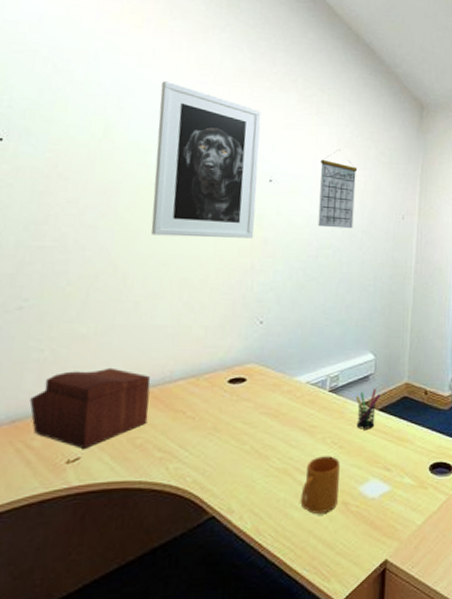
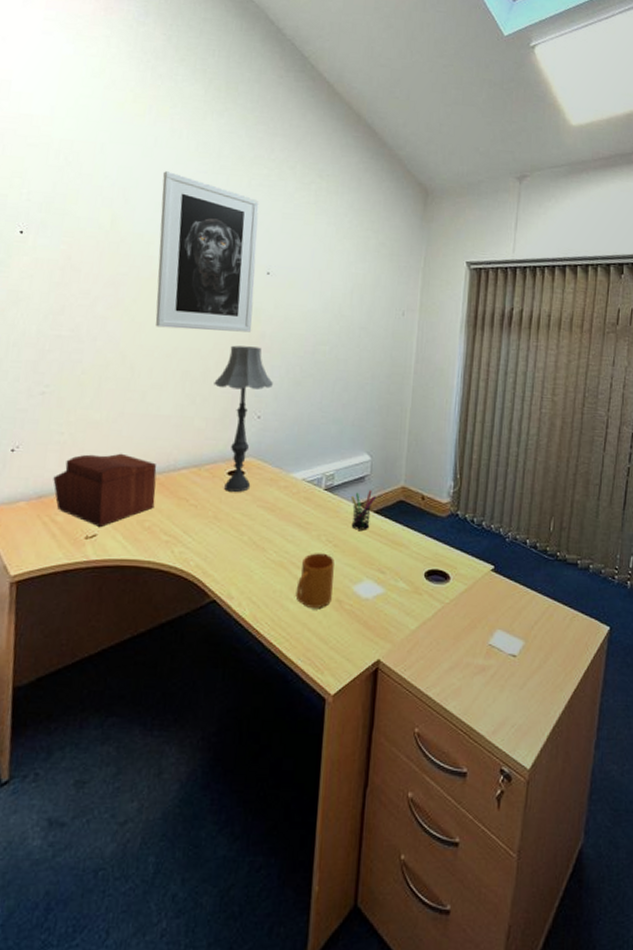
table lamp: none [214,252,276,400] -> present [214,345,273,492]
calendar: present [318,149,358,229] -> none [315,240,357,325]

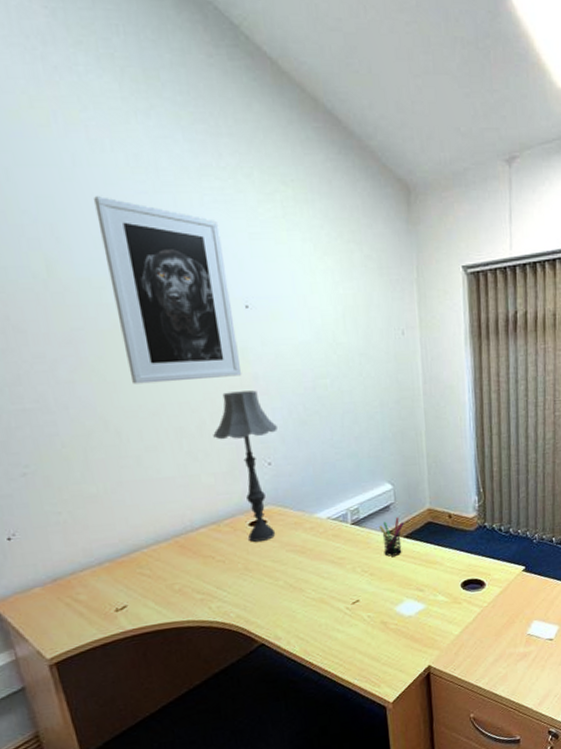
sewing box: present [53,453,157,528] -> none [63,523,180,599]
mug: present [295,553,334,608] -> none [340,583,377,634]

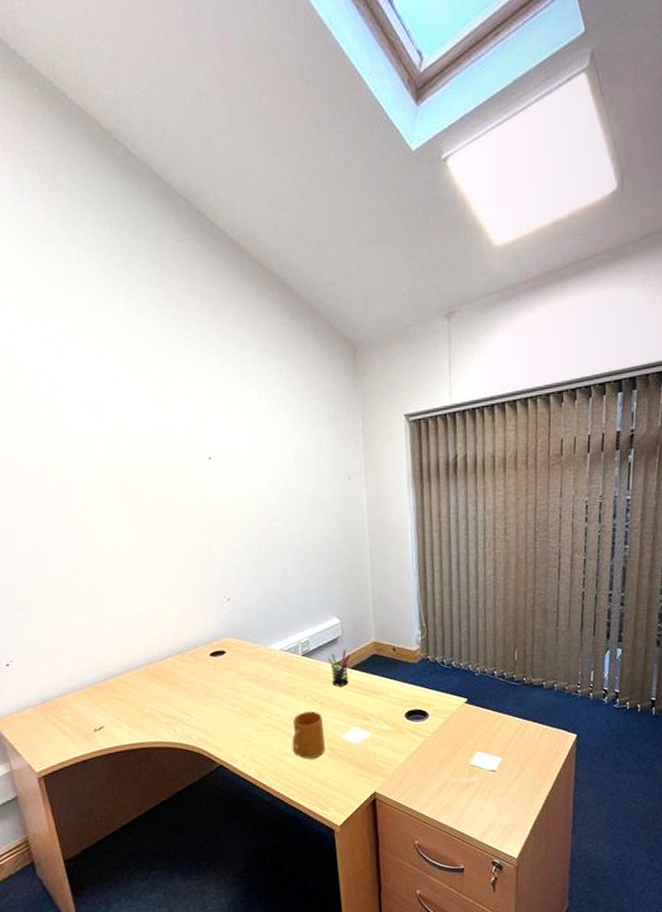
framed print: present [94,196,242,384] -> none [82,367,205,529]
table lamp: present [213,390,278,542] -> none [179,533,236,671]
mug: none [340,583,377,634] -> present [292,711,325,759]

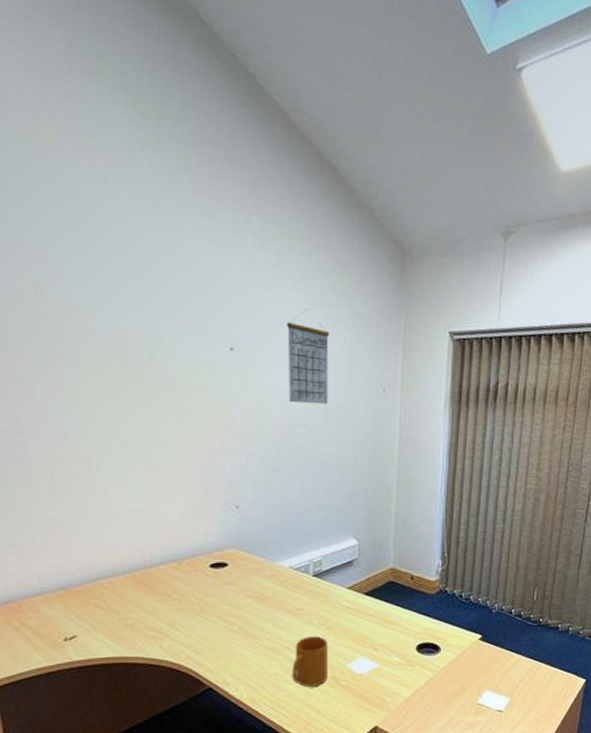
calendar: none [256,412,300,500] -> present [287,309,330,405]
pen holder: present [327,649,351,687] -> none [340,573,365,612]

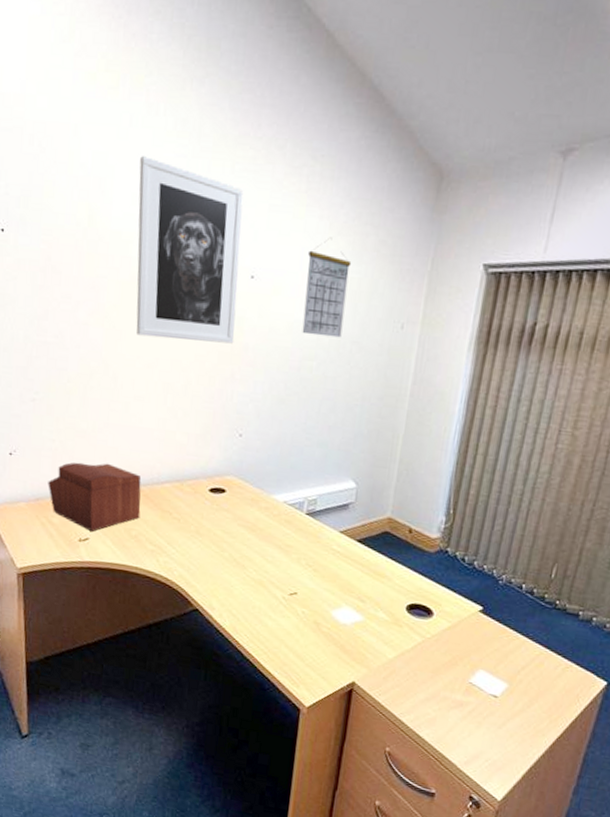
sewing box: none [17,552,135,629] -> present [48,462,142,533]
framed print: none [91,224,220,417] -> present [136,156,244,344]
mug: present [292,636,328,687] -> none [274,575,314,628]

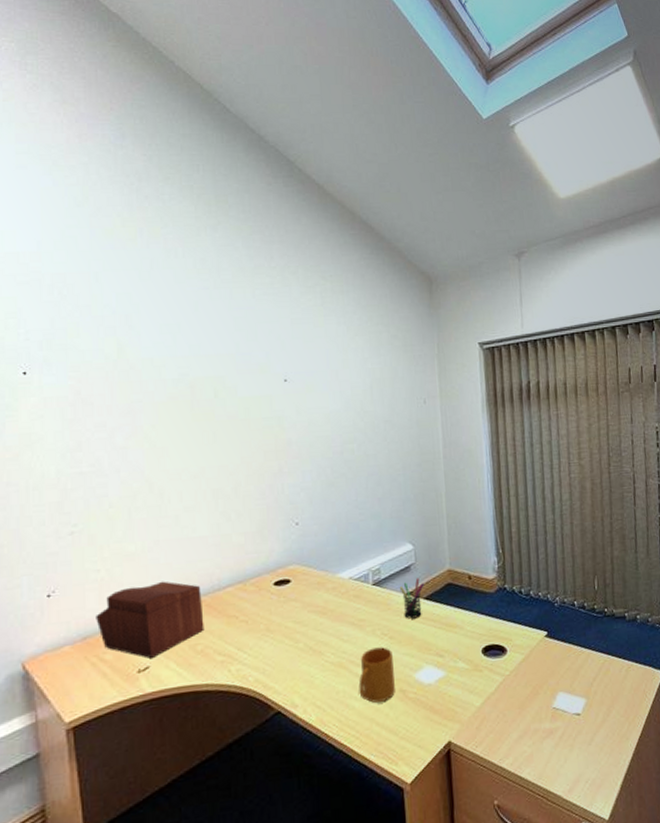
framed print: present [136,156,244,344] -> none [164,292,277,450]
mug: none [274,575,314,628] -> present [358,647,395,703]
calendar: present [302,237,352,338] -> none [333,338,375,422]
pen holder: none [332,518,360,558] -> present [399,578,424,619]

